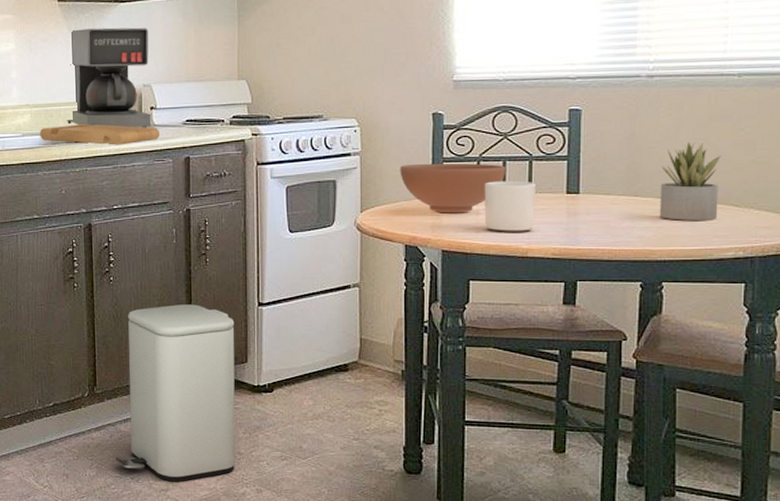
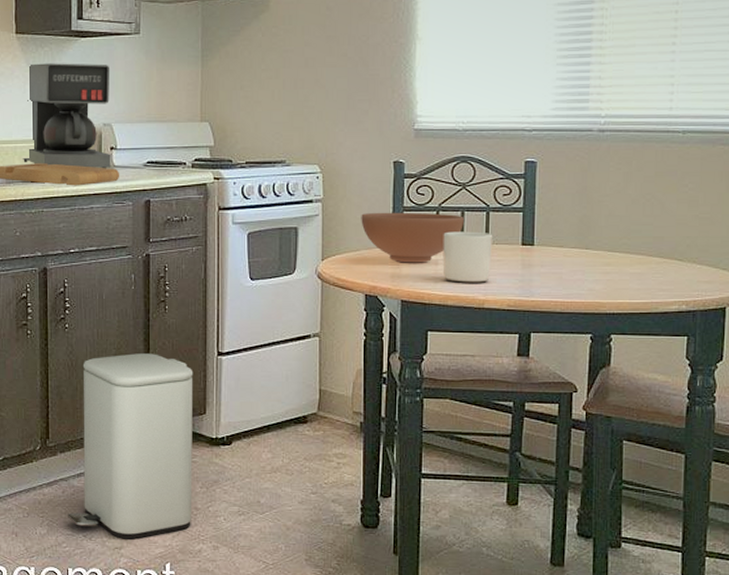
succulent plant: present [659,141,721,221] -> none [609,196,666,274]

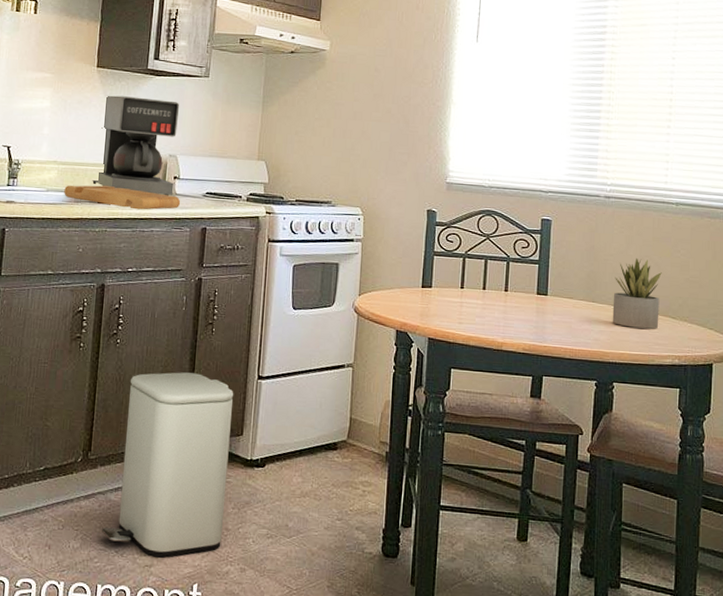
bowl: present [361,212,464,263] -> none [396,255,487,305]
mug: present [442,231,493,283] -> none [466,277,512,327]
succulent plant: none [609,196,666,274] -> present [612,257,662,329]

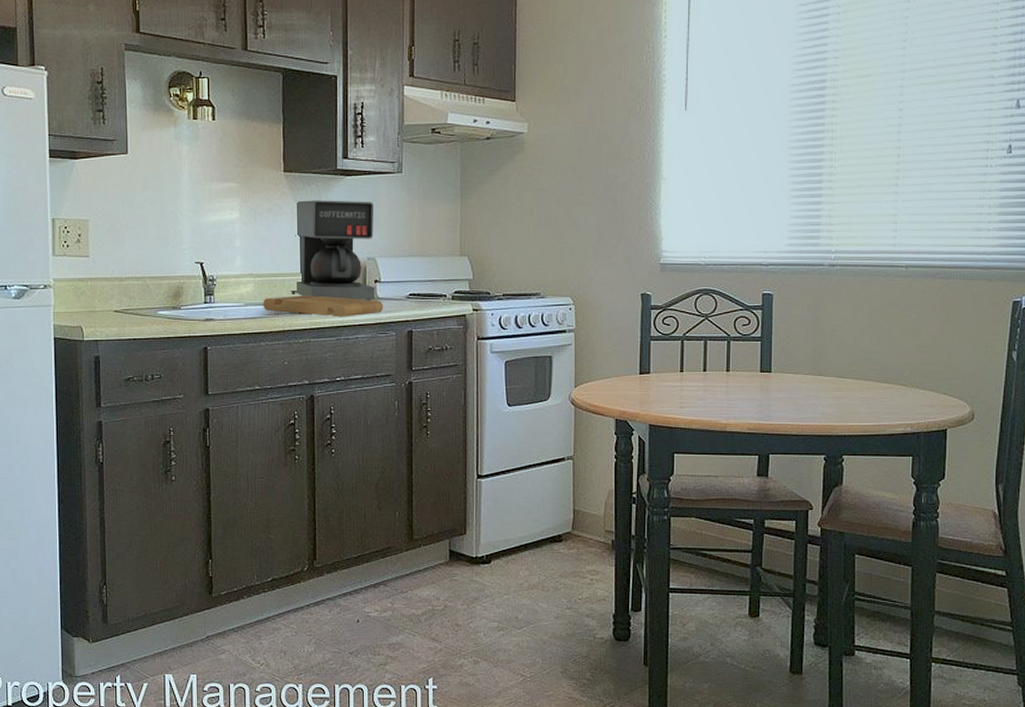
pedal bin: present [102,372,234,558] -> none [334,477,454,656]
succulent plant: present [612,257,662,329] -> none [840,326,892,398]

